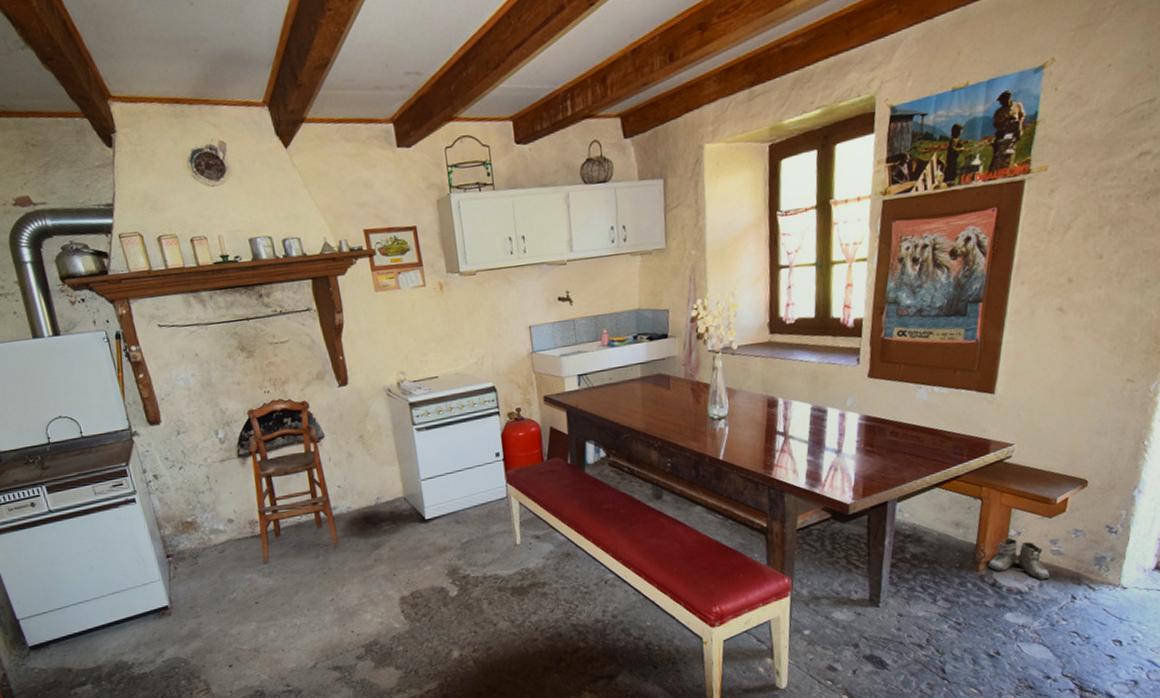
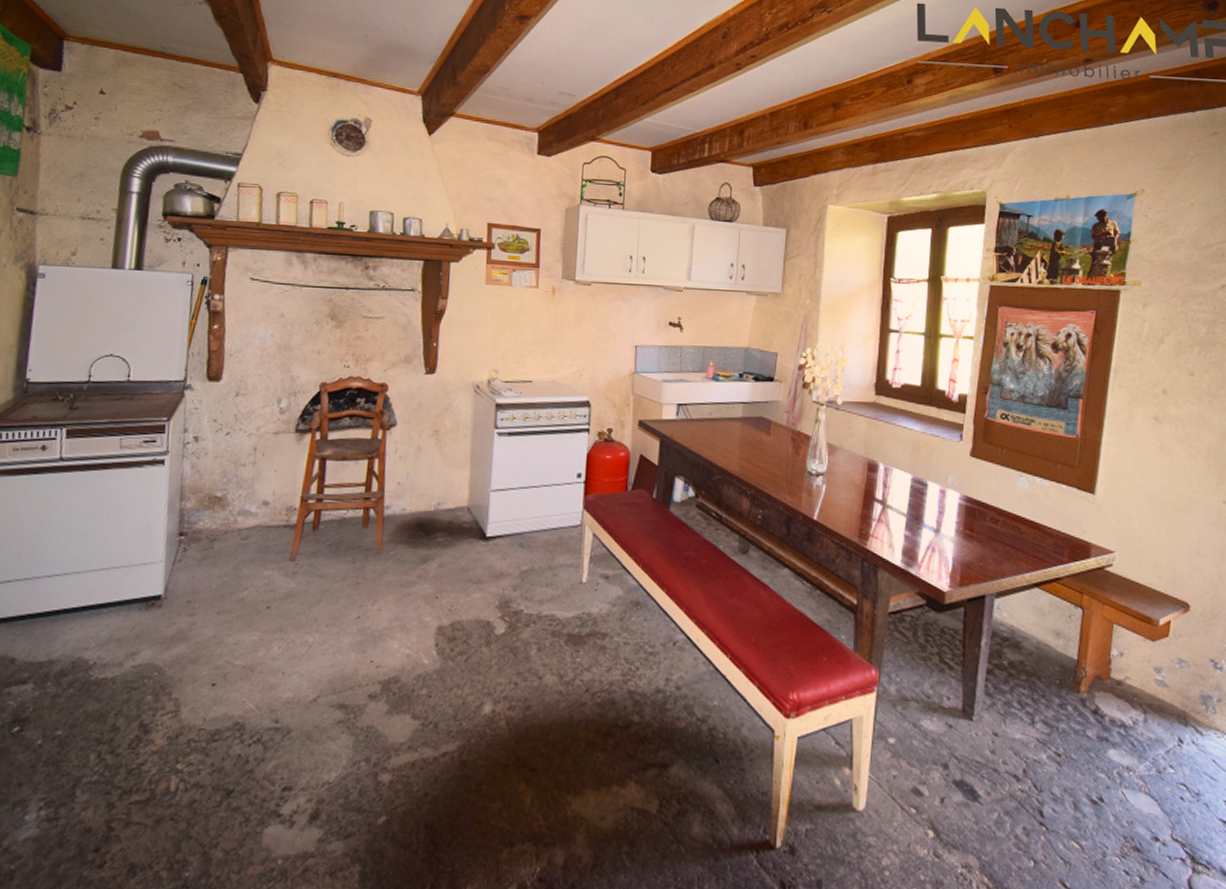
boots: present [987,537,1050,580] -> none [1088,657,1155,715]

